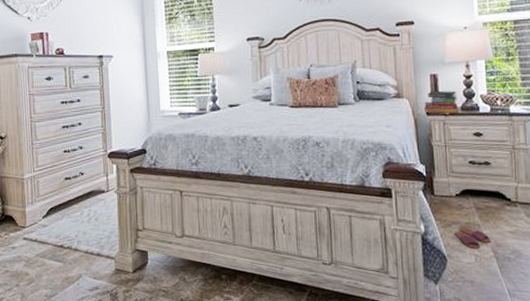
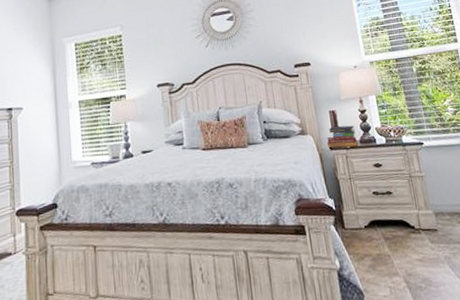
slippers: present [455,227,490,249] -> none [368,258,402,281]

